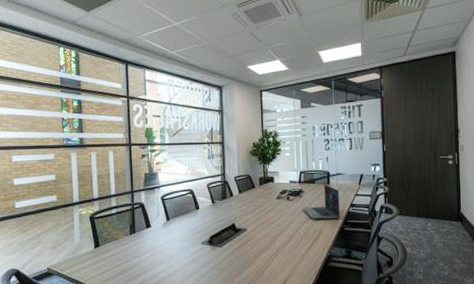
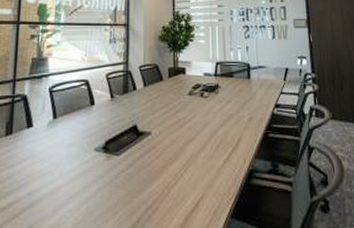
laptop: present [302,184,340,220] -> none [218,79,263,123]

